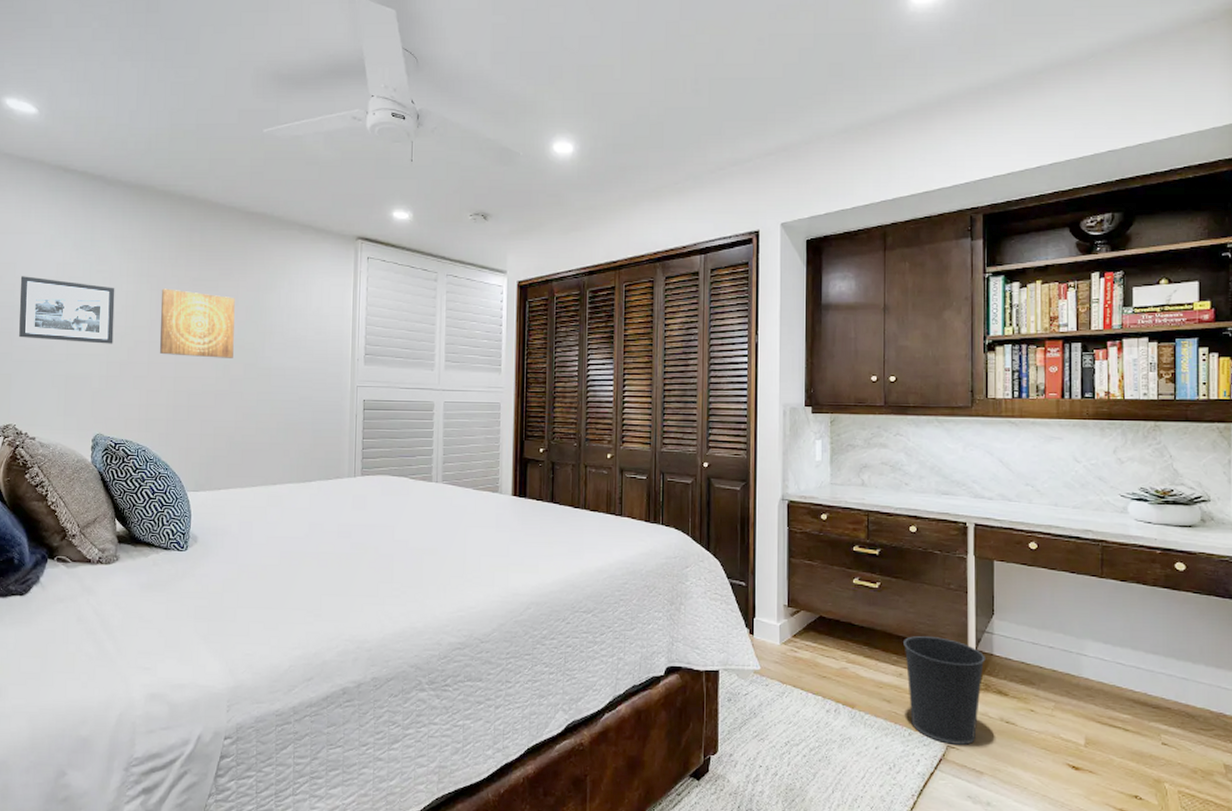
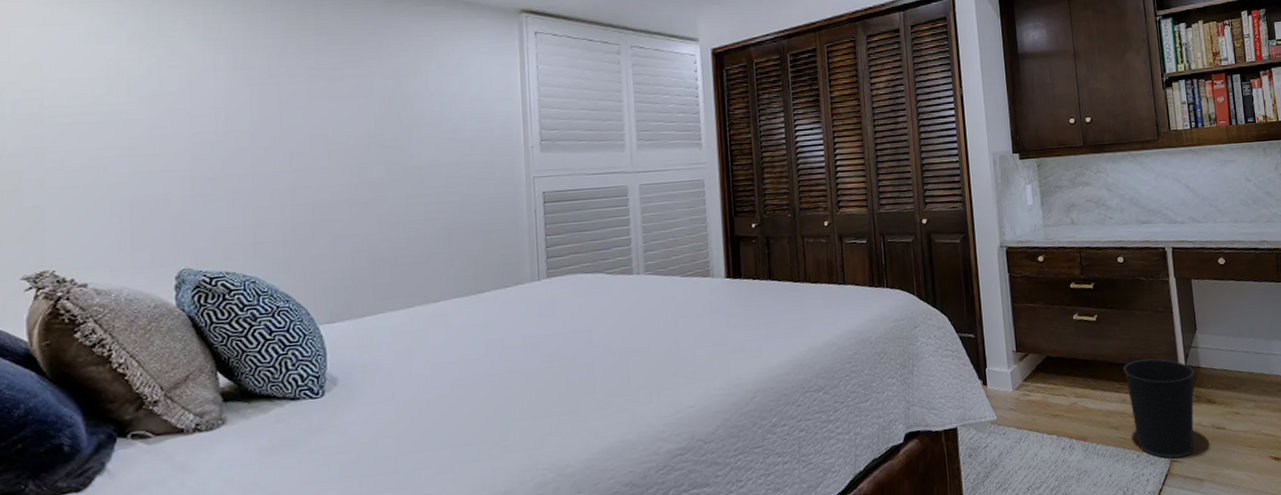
picture frame: present [19,276,115,344] -> none [51,79,199,158]
wall art: present [160,288,235,358] -> none [265,82,371,163]

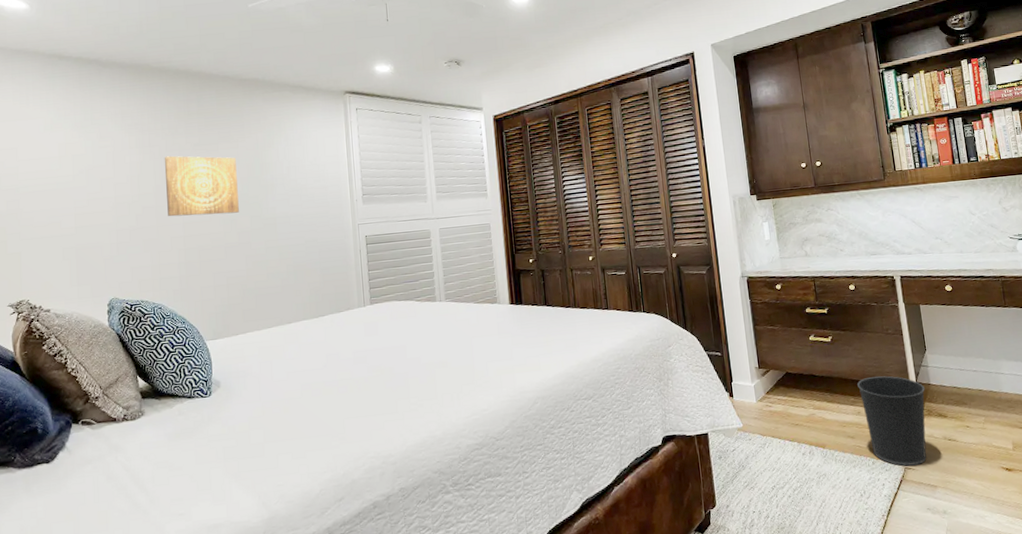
wall art: none [265,82,371,163] -> present [164,156,239,217]

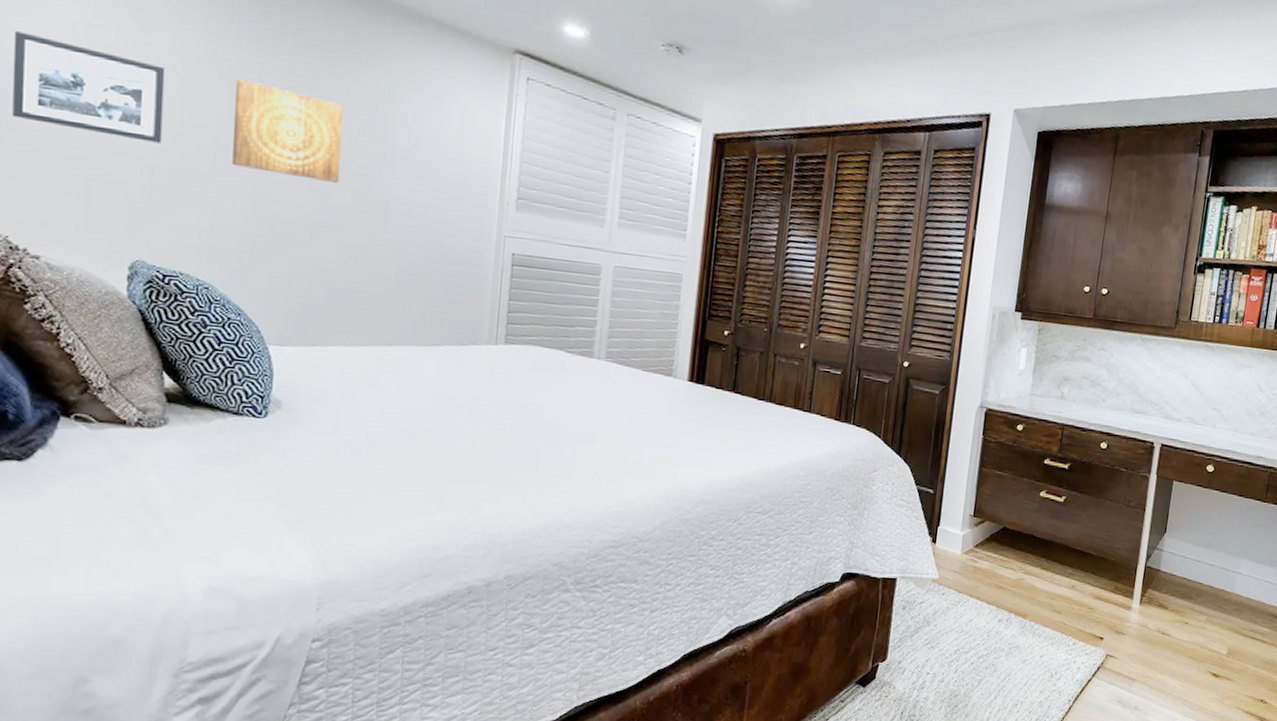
picture frame: none [23,159,121,217] -> present [12,31,166,144]
wastebasket: present [857,376,927,466] -> none [1077,550,1153,654]

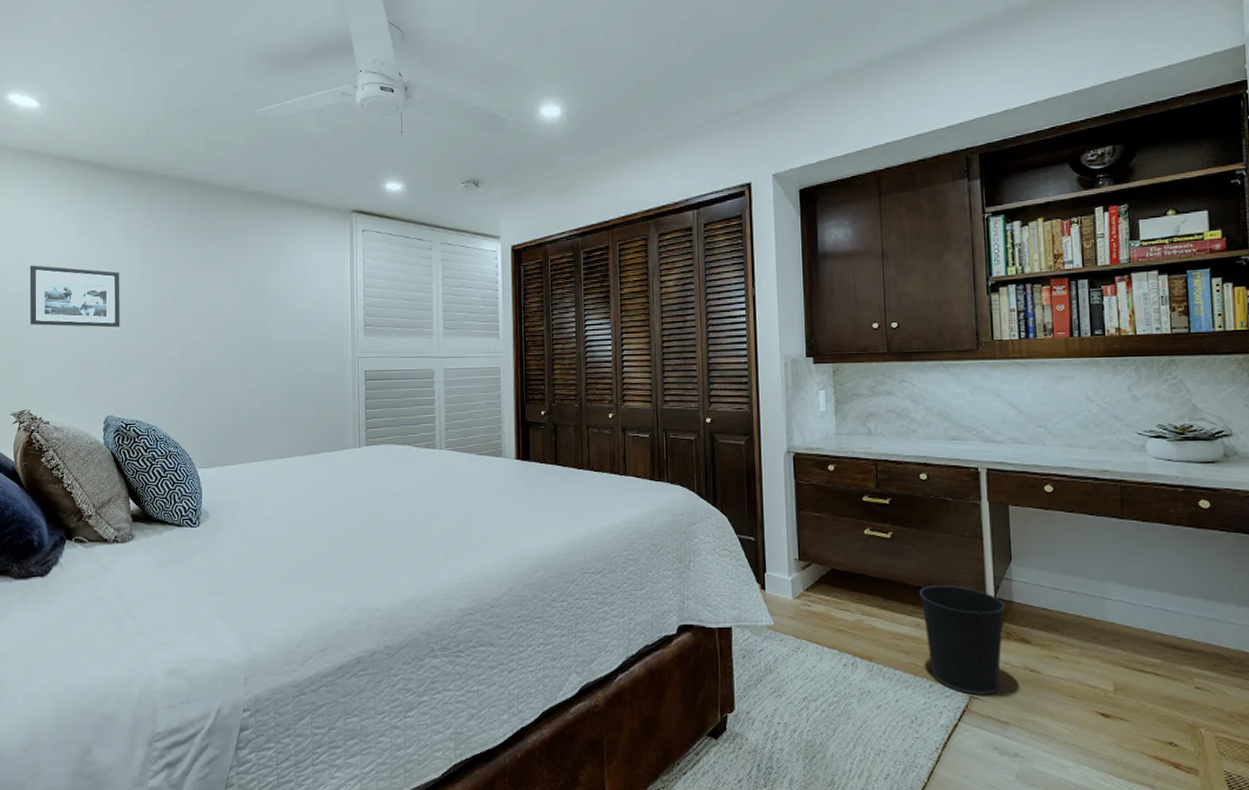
wall art: present [232,78,343,183] -> none [164,270,236,336]
wastebasket: none [1077,550,1153,654] -> present [919,584,1005,695]

